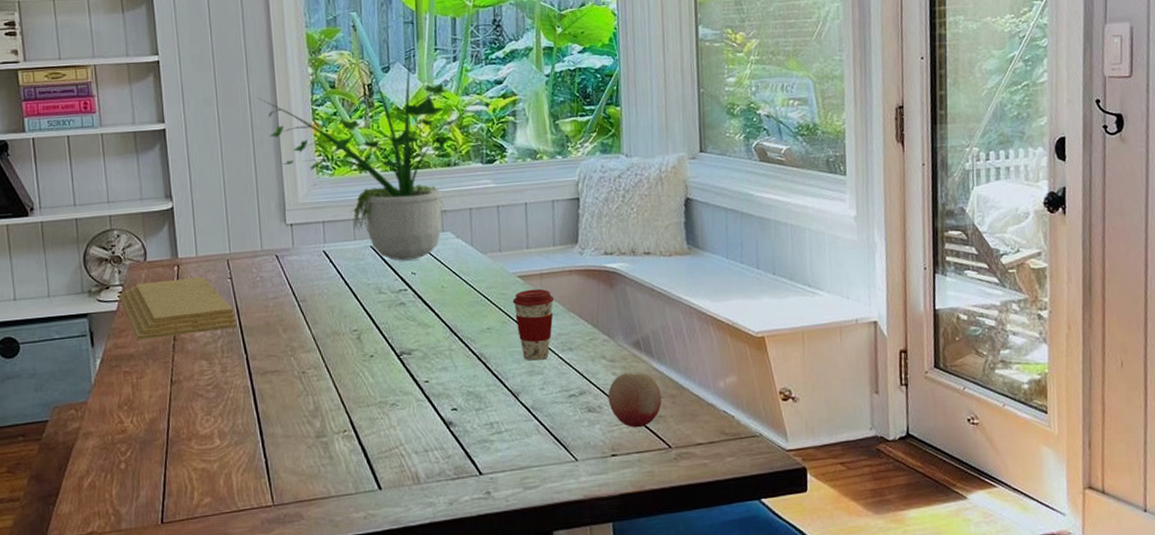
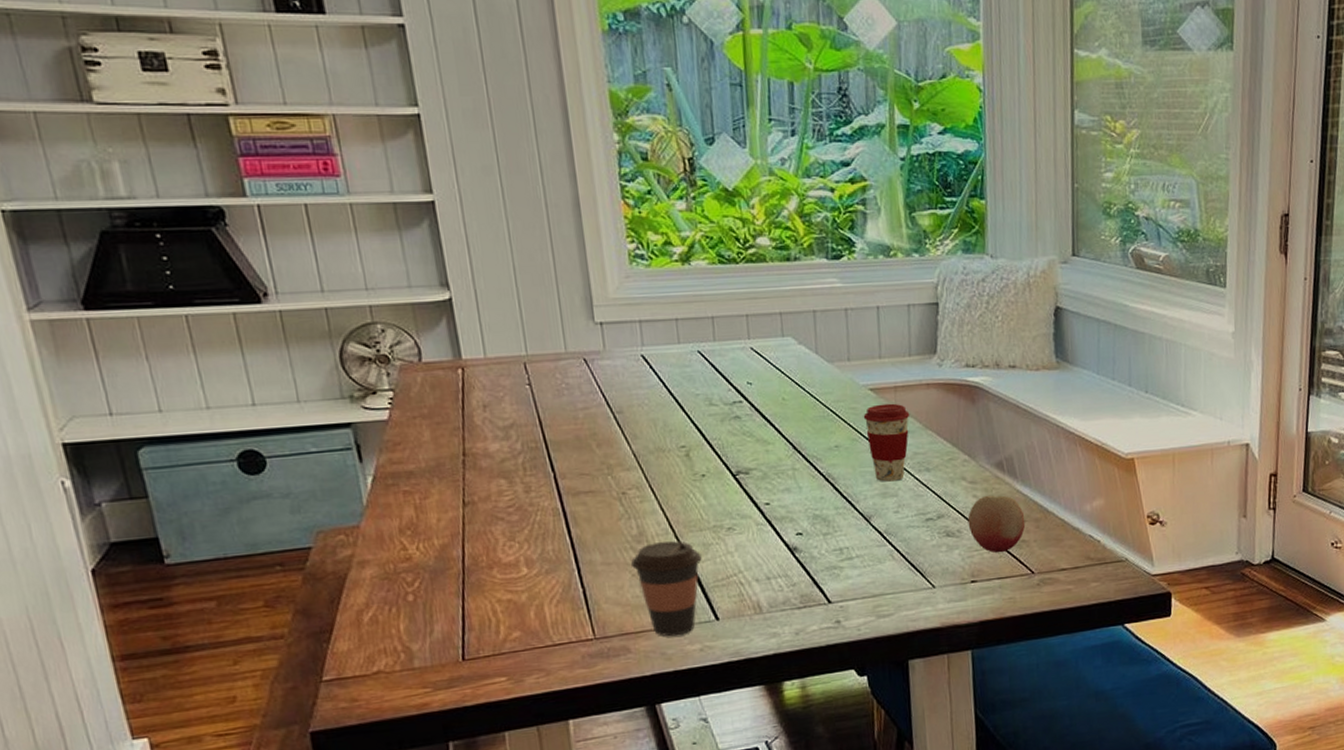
cutting board: present [119,276,237,340] -> none [389,382,541,455]
potted plant: present [258,42,468,261] -> none [551,108,810,369]
coffee cup: none [306,415,368,505] -> present [630,541,702,637]

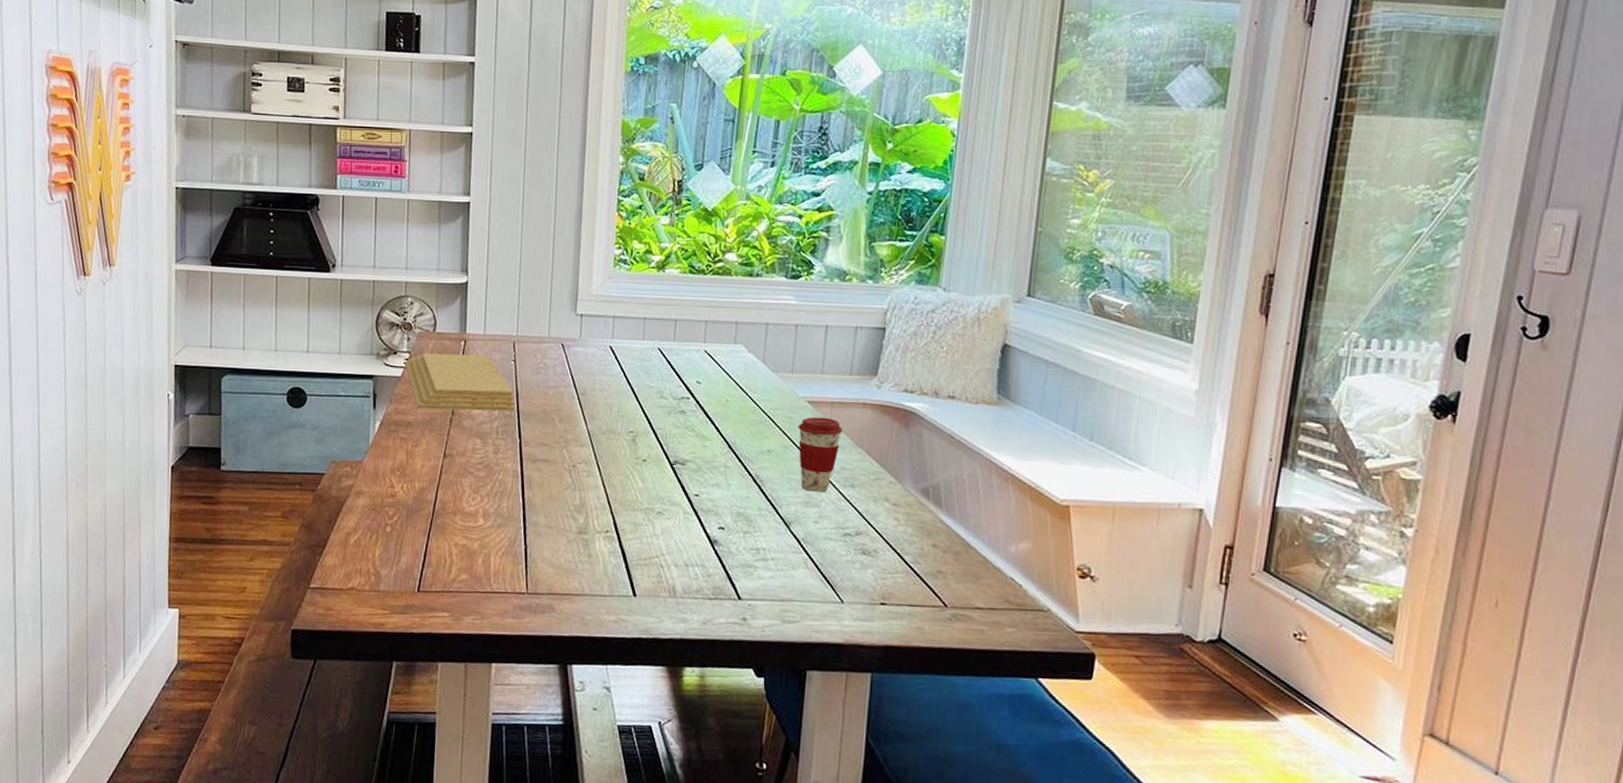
cutting board: none [389,382,541,455] -> present [405,353,515,412]
coffee cup: present [630,541,702,637] -> none [568,515,631,605]
fruit: present [967,495,1026,553] -> none [885,520,945,580]

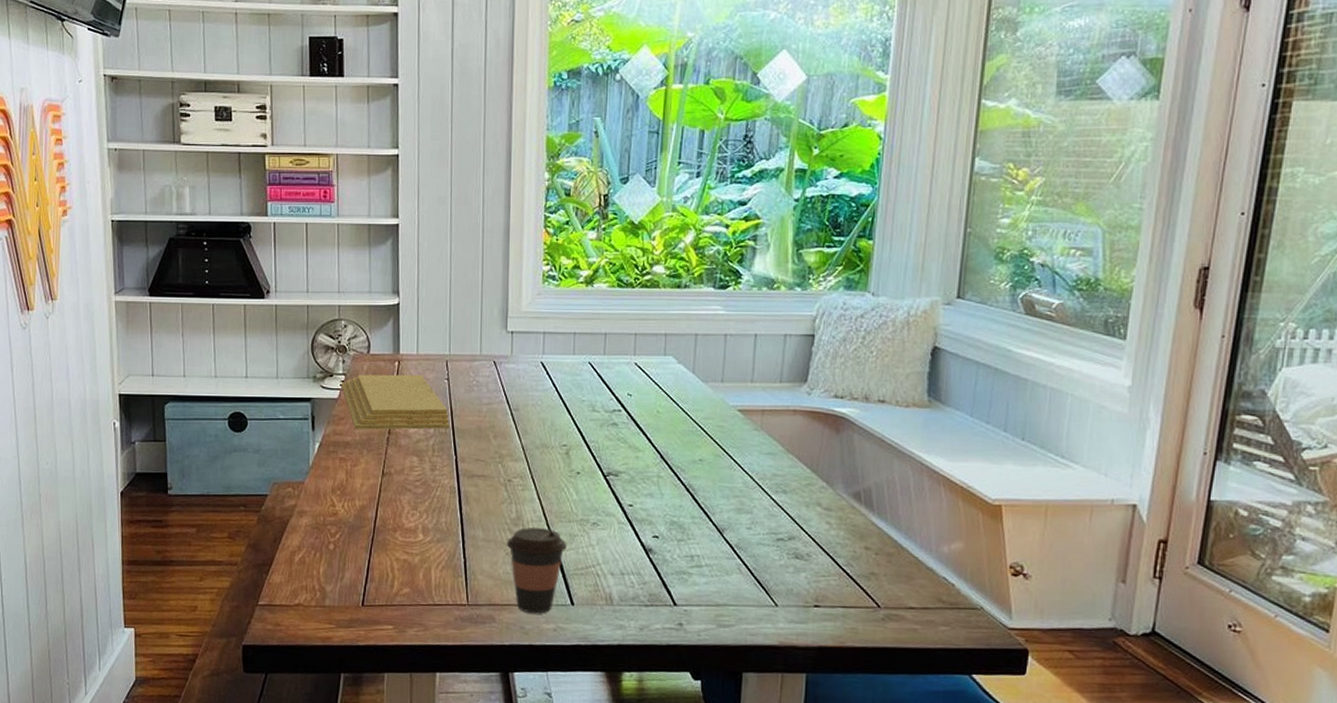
coffee cup: none [568,515,631,605] -> present [506,527,567,614]
coffee cup: present [798,416,843,492] -> none [729,425,774,499]

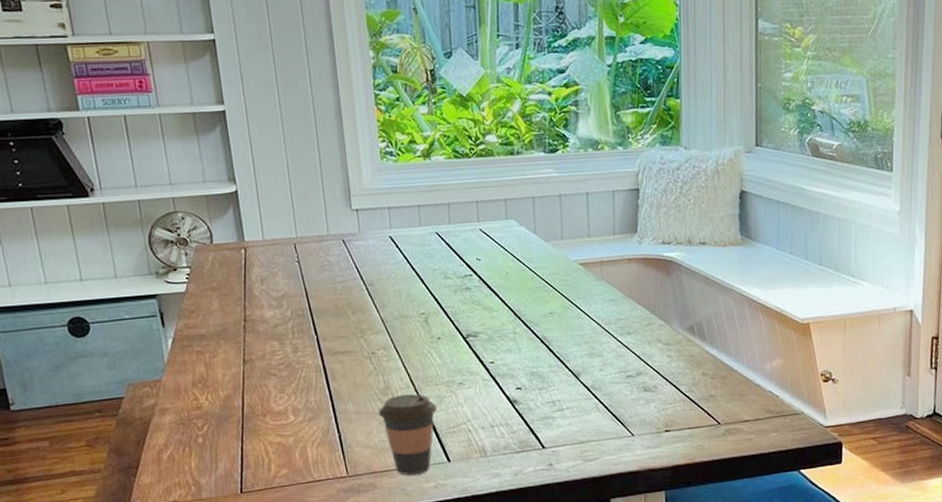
cutting board: present [341,374,450,430] -> none [186,260,307,321]

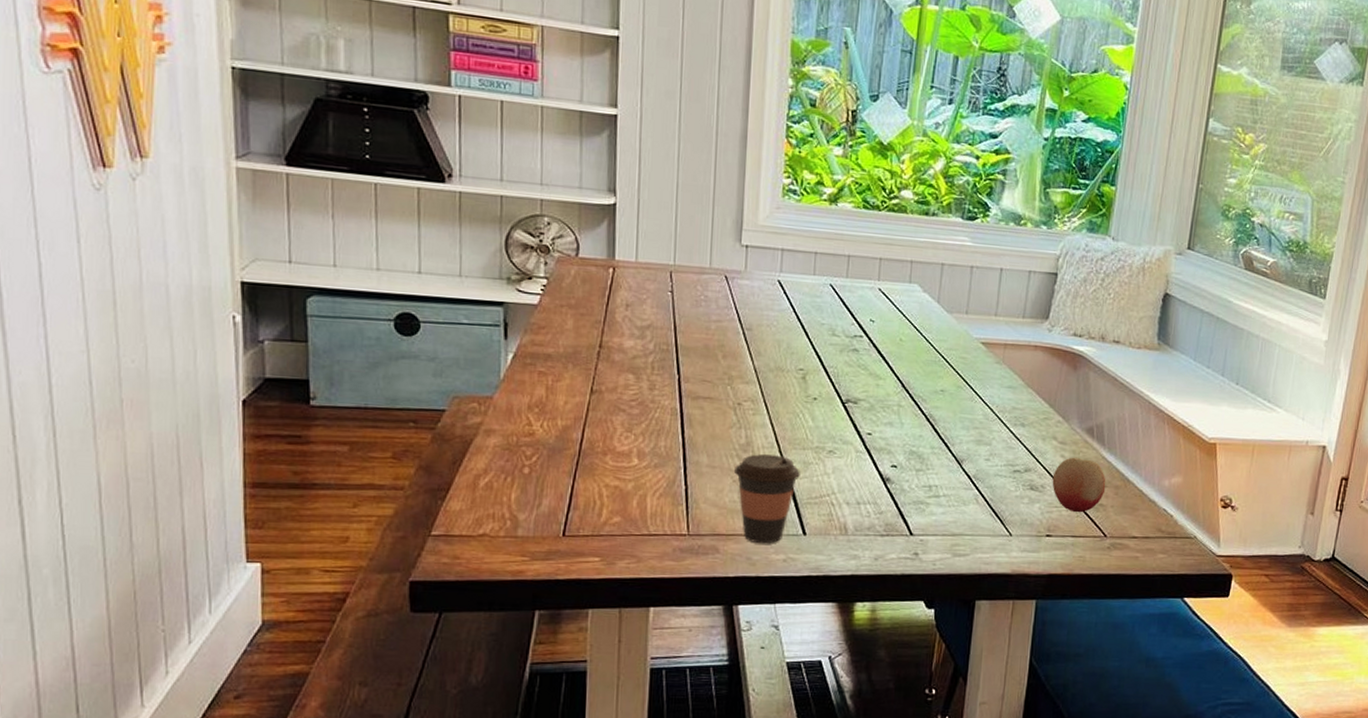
fruit: none [663,355,713,406] -> present [1052,457,1106,513]

